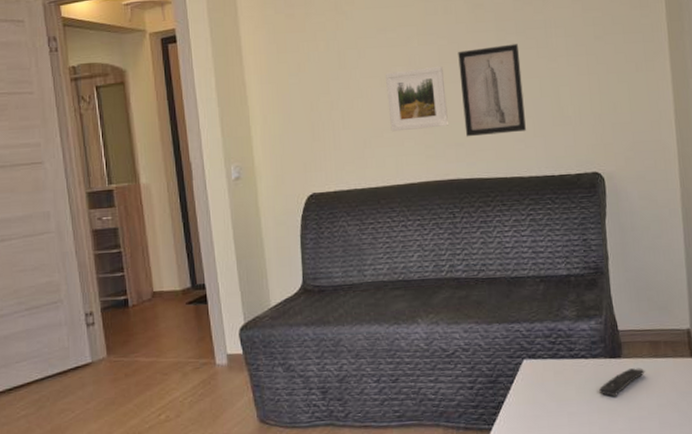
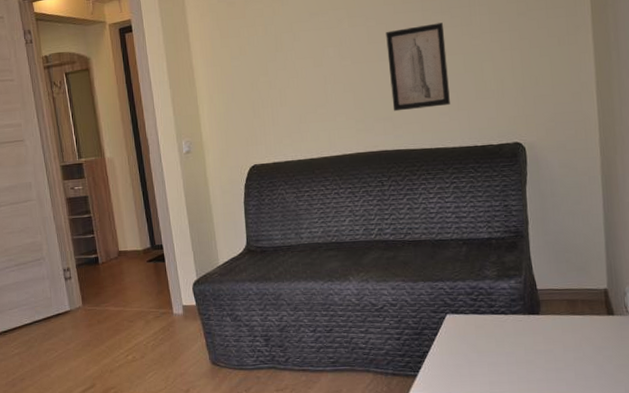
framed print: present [386,65,448,132] -> none [319,45,377,108]
remote control: present [599,368,645,397] -> none [518,324,563,350]

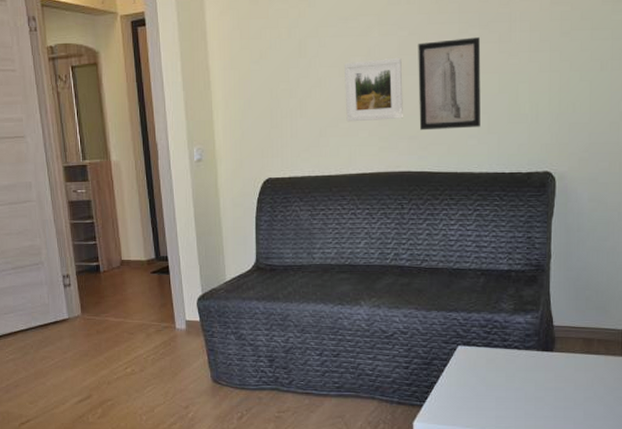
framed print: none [319,45,377,108] -> present [345,57,403,122]

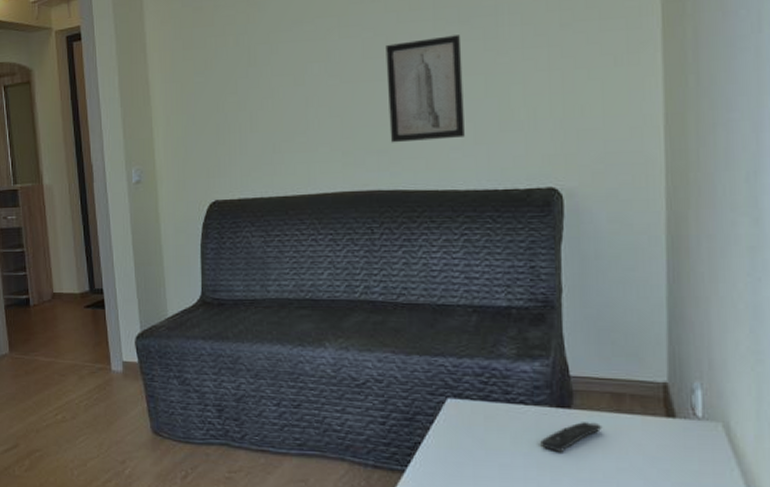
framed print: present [345,57,403,122] -> none [300,61,370,136]
remote control: none [529,362,576,387] -> present [540,422,602,453]

